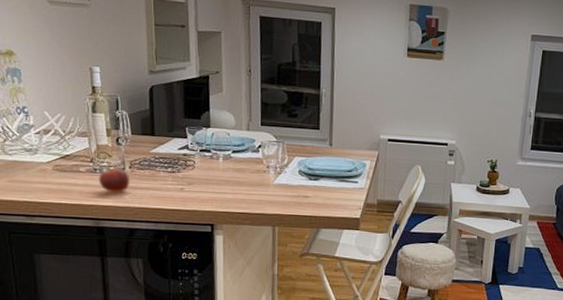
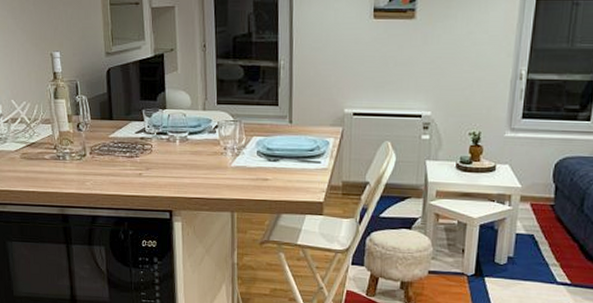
fruit: present [98,167,130,193] -> none [61,154,91,180]

